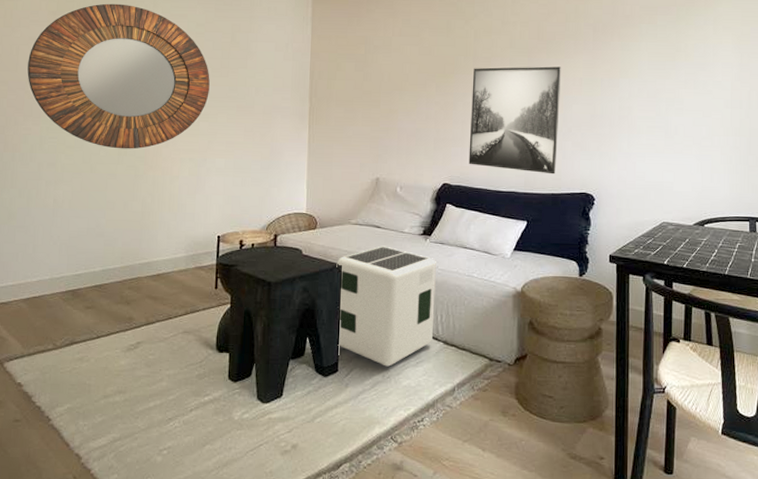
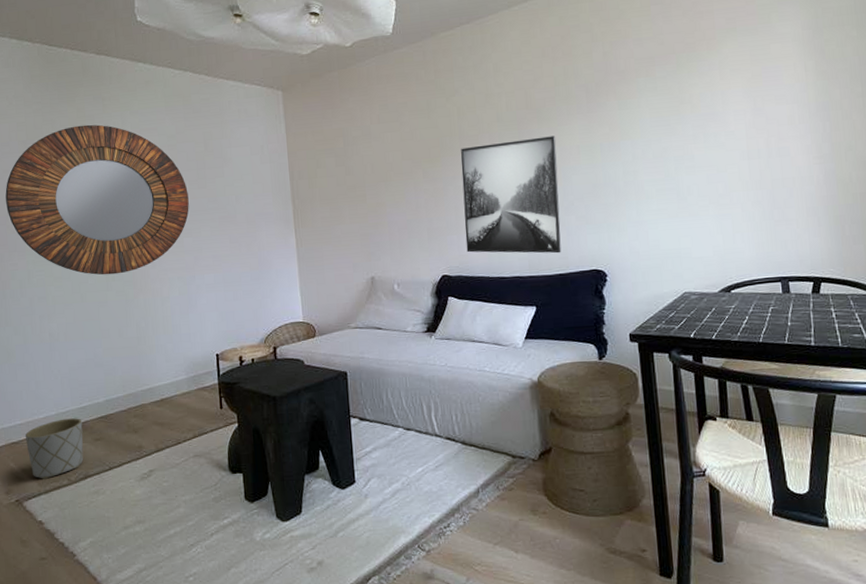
planter: none [15,284,76,342] -> present [25,418,84,479]
air purifier: present [336,246,436,367] -> none [340,347,450,473]

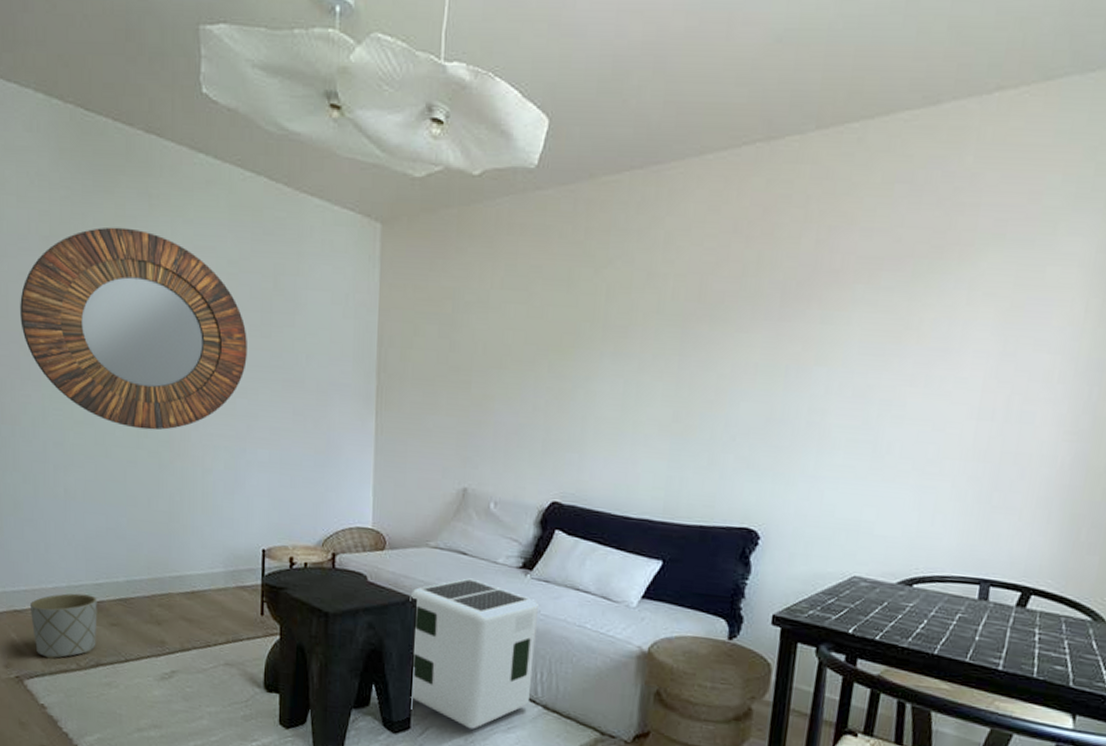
air purifier: none [340,347,450,473] -> present [410,578,538,730]
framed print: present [461,136,561,254] -> none [588,340,730,500]

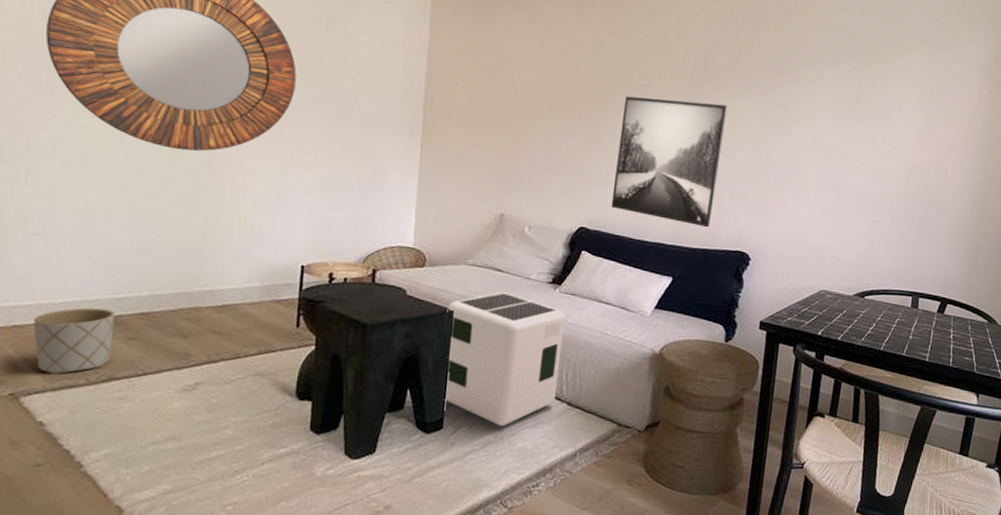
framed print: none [588,340,730,500] -> present [611,96,728,228]

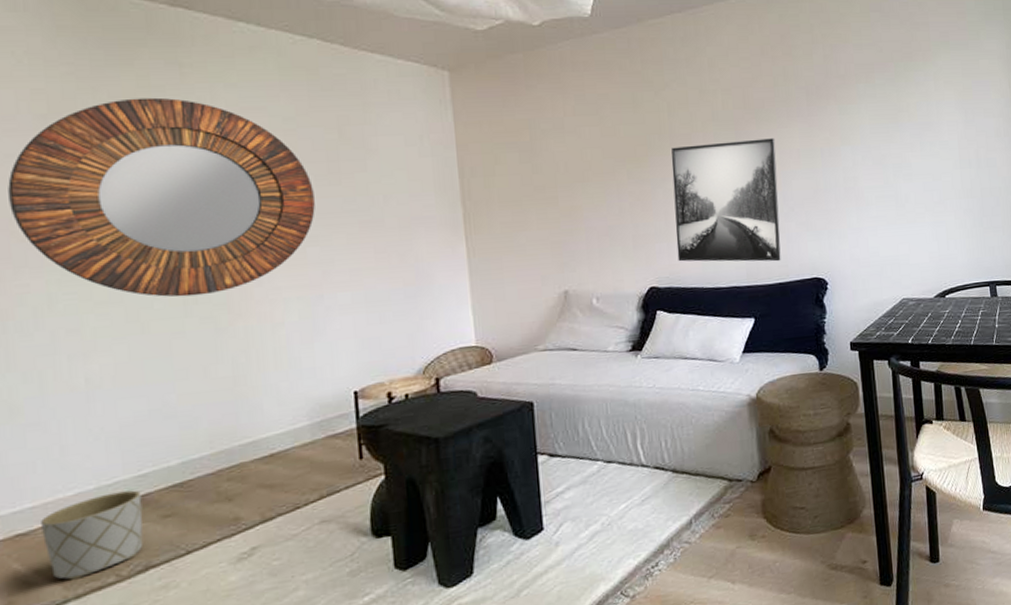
air purifier: present [444,292,565,427] -> none [525,370,658,513]

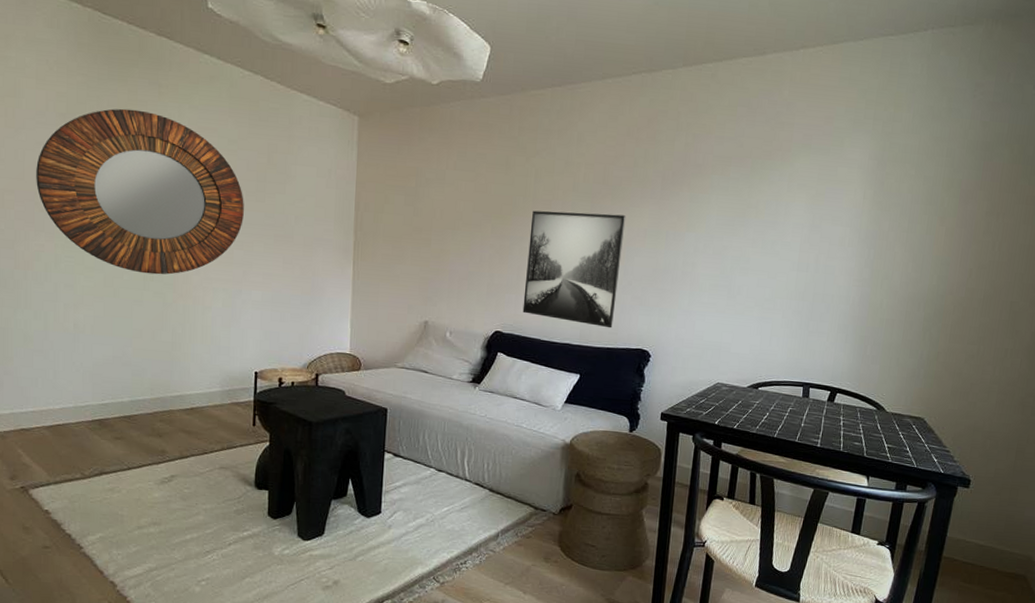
planter: present [39,490,143,580] -> none [37,412,103,470]

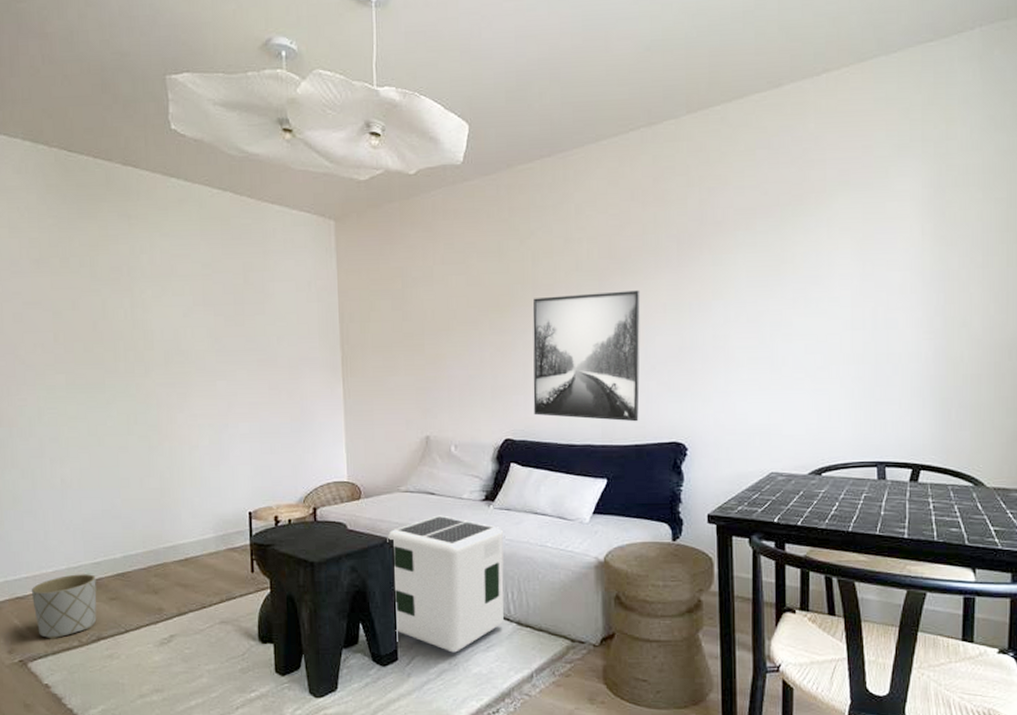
home mirror: present [36,108,244,275] -> none [14,245,224,417]
planter: none [37,412,103,470] -> present [31,574,97,639]
air purifier: none [381,391,485,511] -> present [387,515,504,653]

